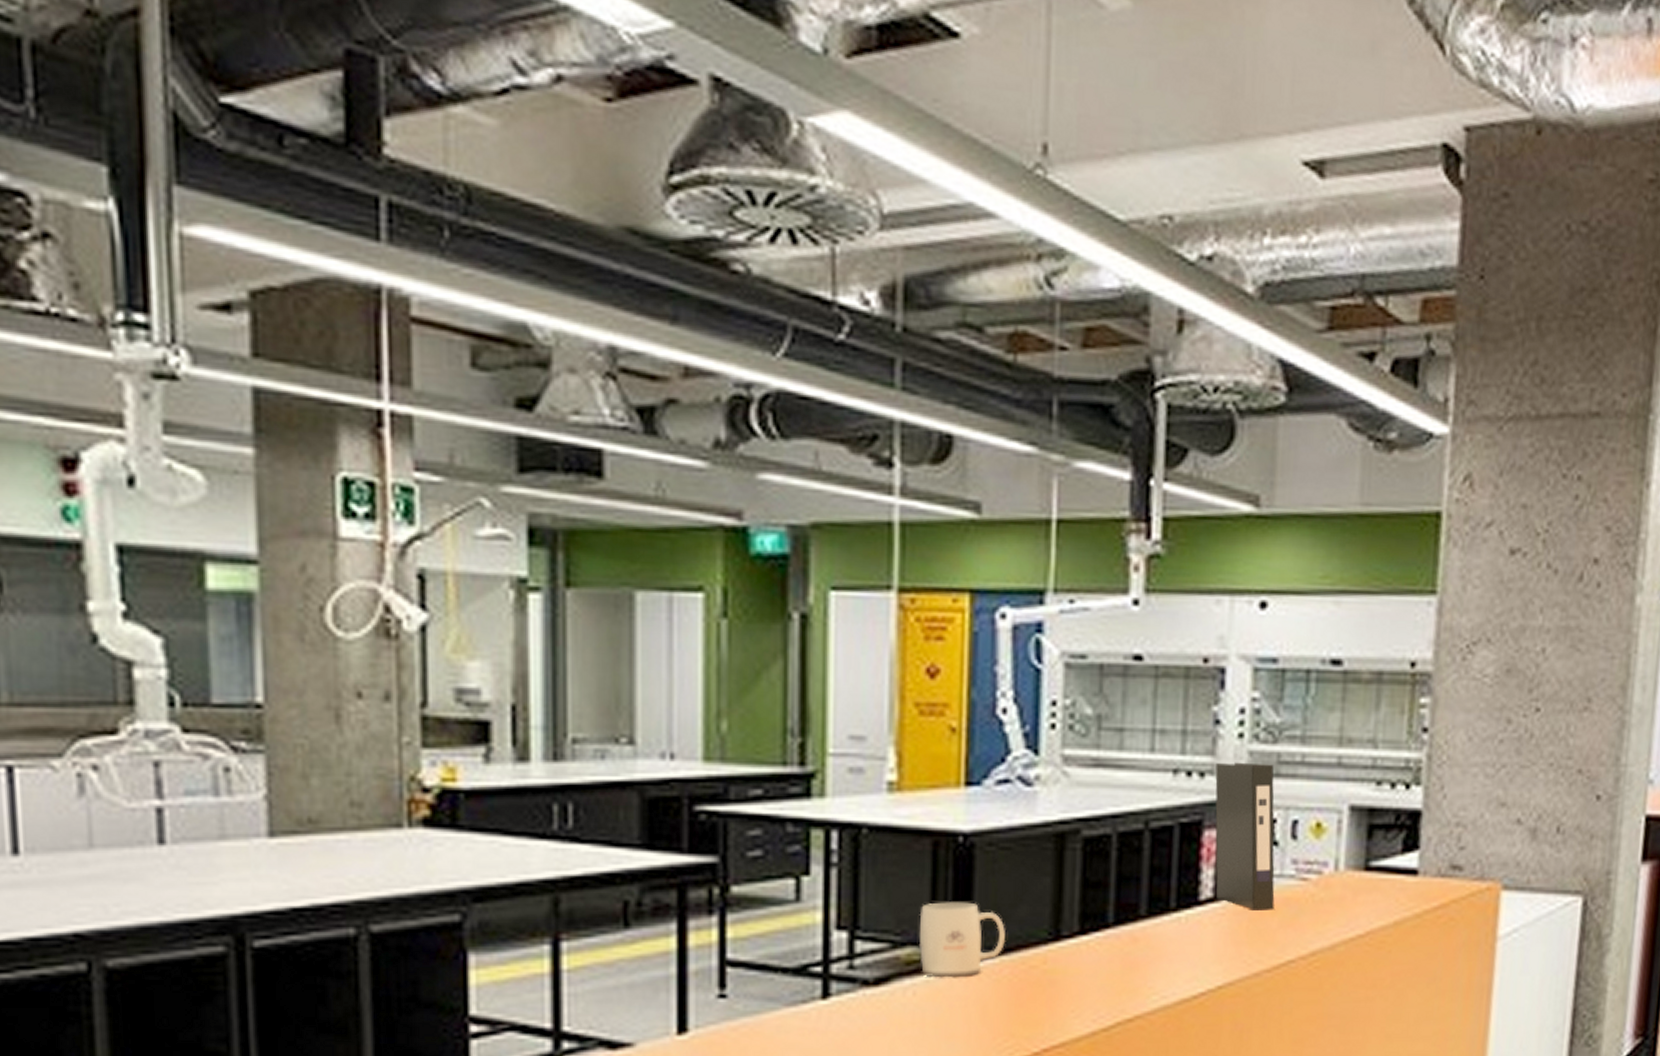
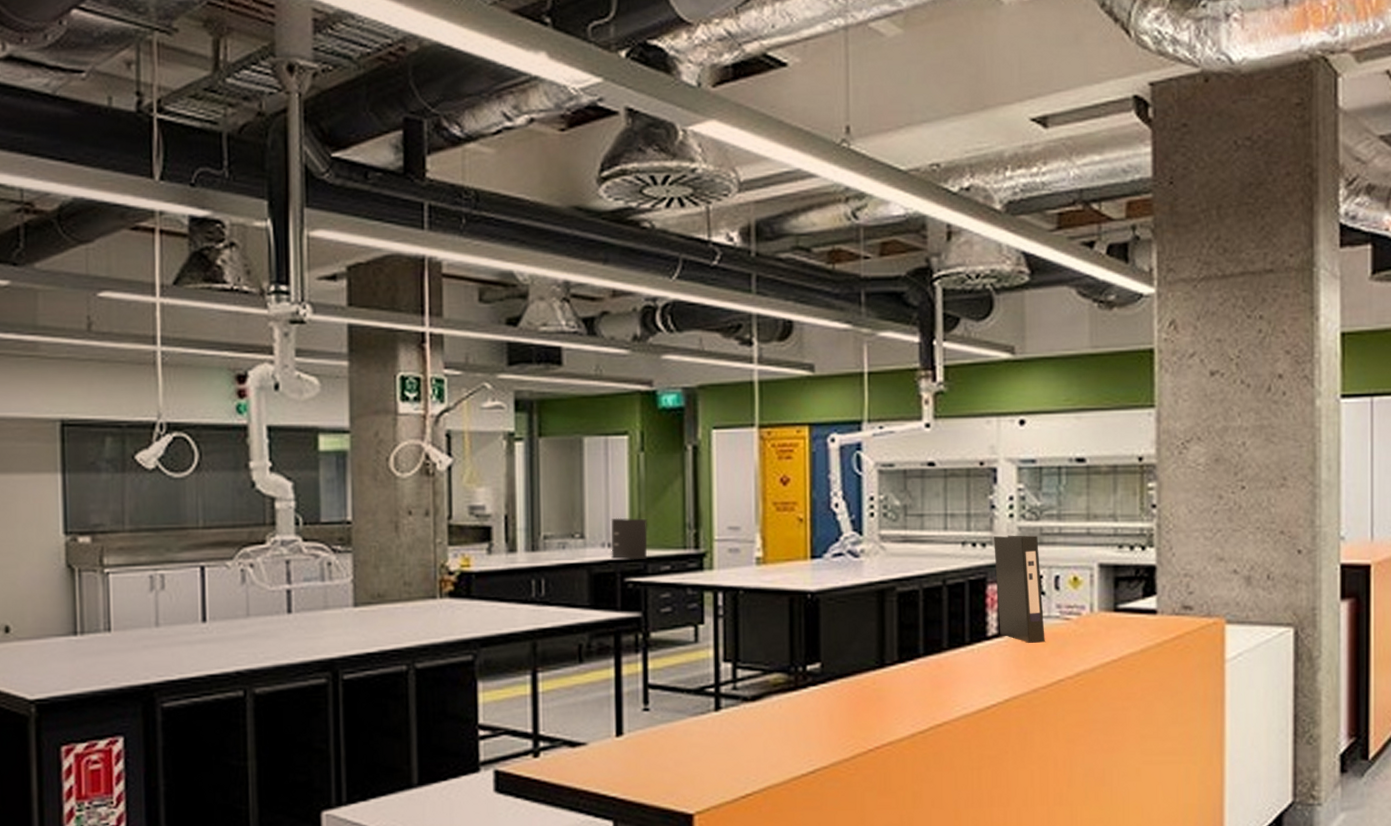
binder: none [675,715,730,780] -> present [610,517,648,560]
mug: present [919,902,1005,978] -> none [782,641,844,695]

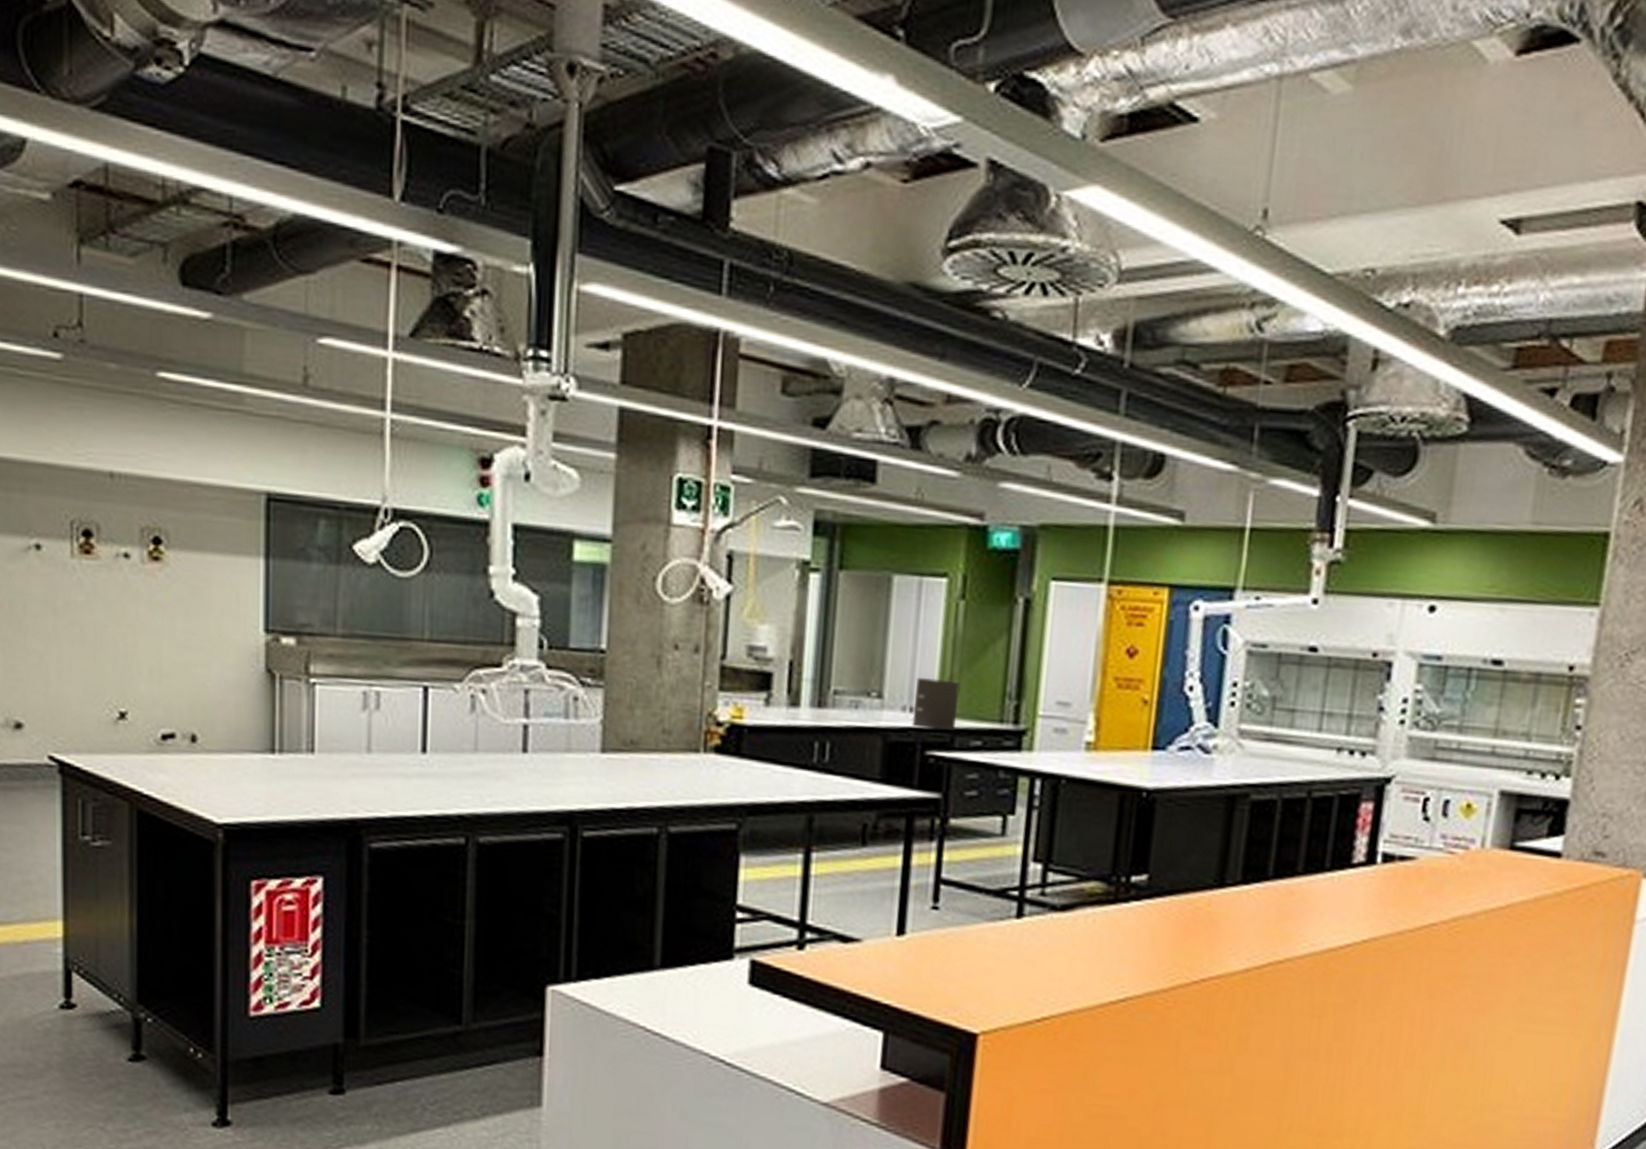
binder: present [994,535,1045,643] -> none [1368,745,1431,878]

